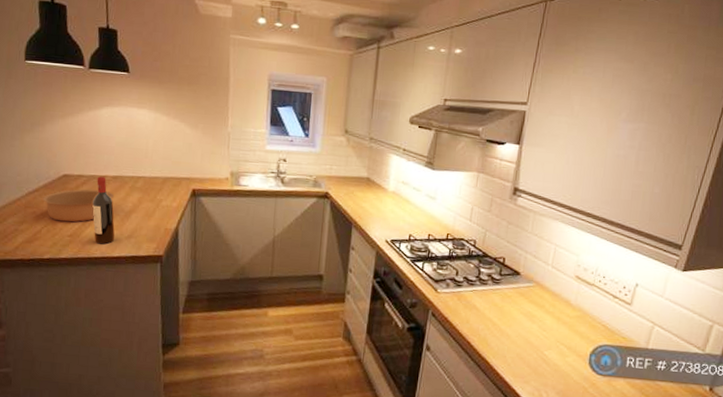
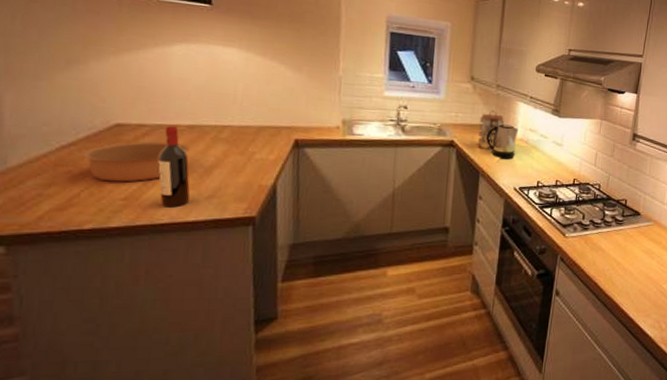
spice rack: none [351,162,377,203] -> present [478,110,505,151]
kettle: none [359,176,391,212] -> present [486,123,519,159]

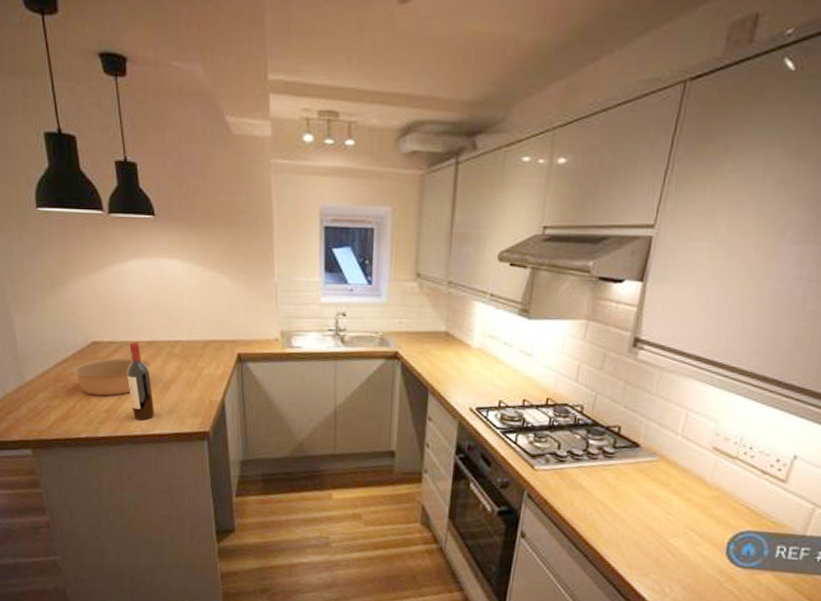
spice rack: present [478,110,505,151] -> none [426,313,458,363]
kettle: present [486,123,519,159] -> none [435,329,476,374]

